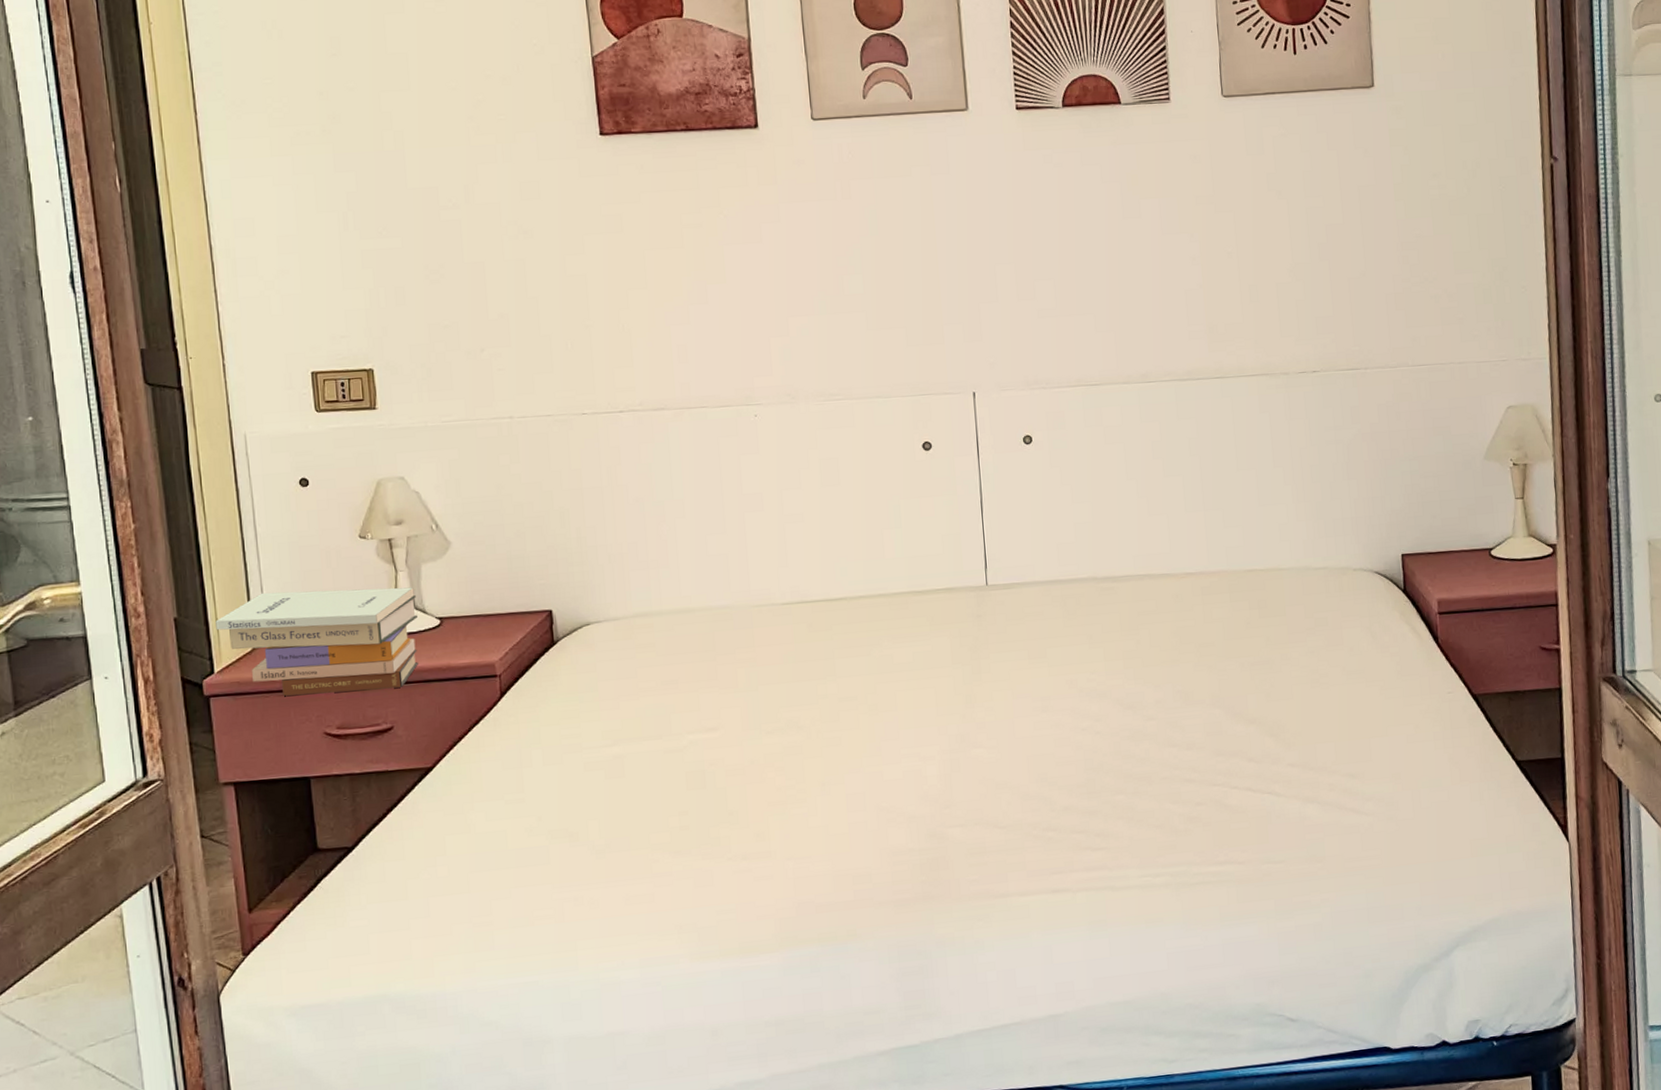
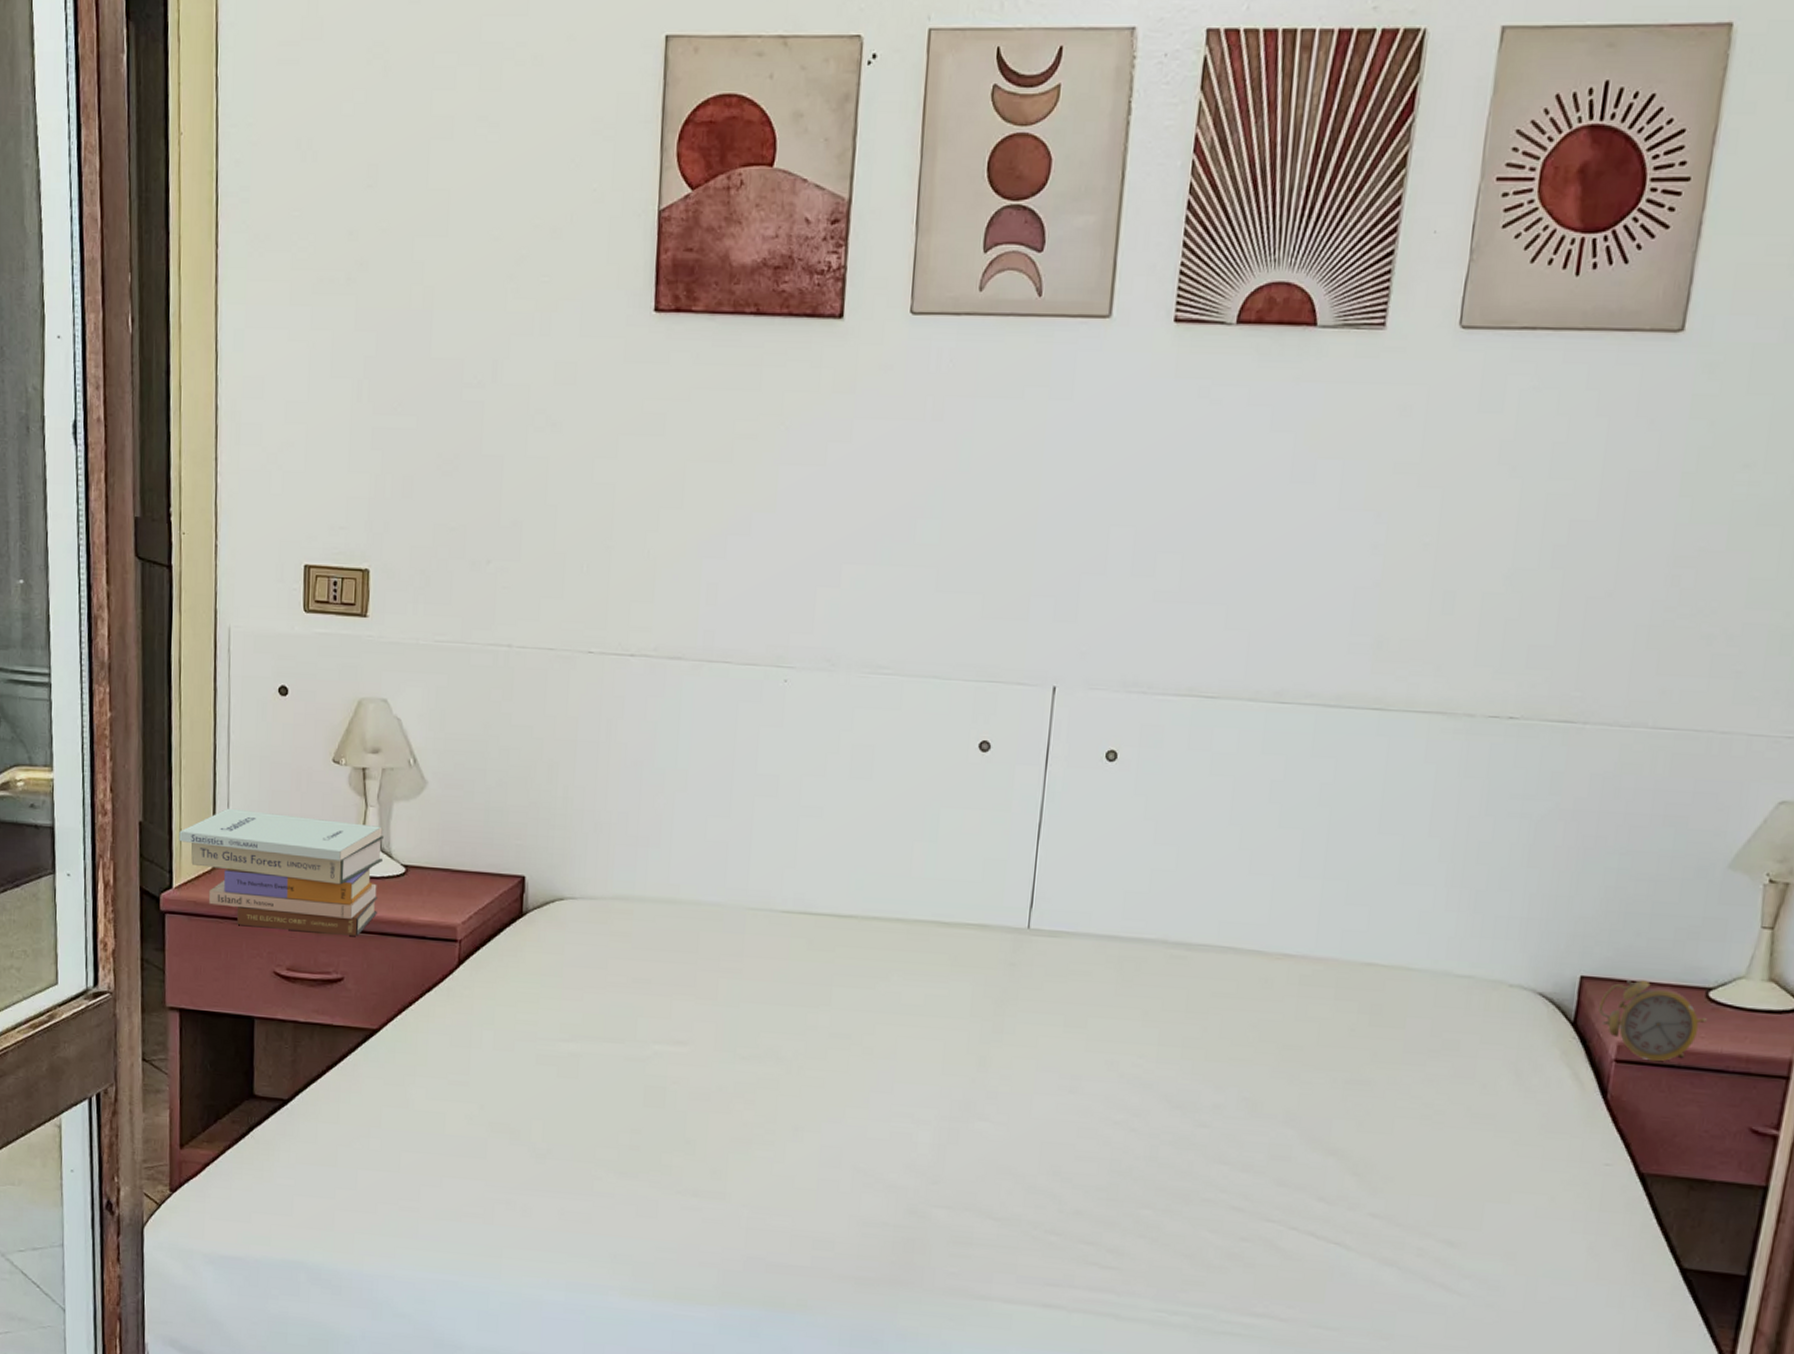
alarm clock: none [1419,550,1494,609] -> present [1598,980,1707,1062]

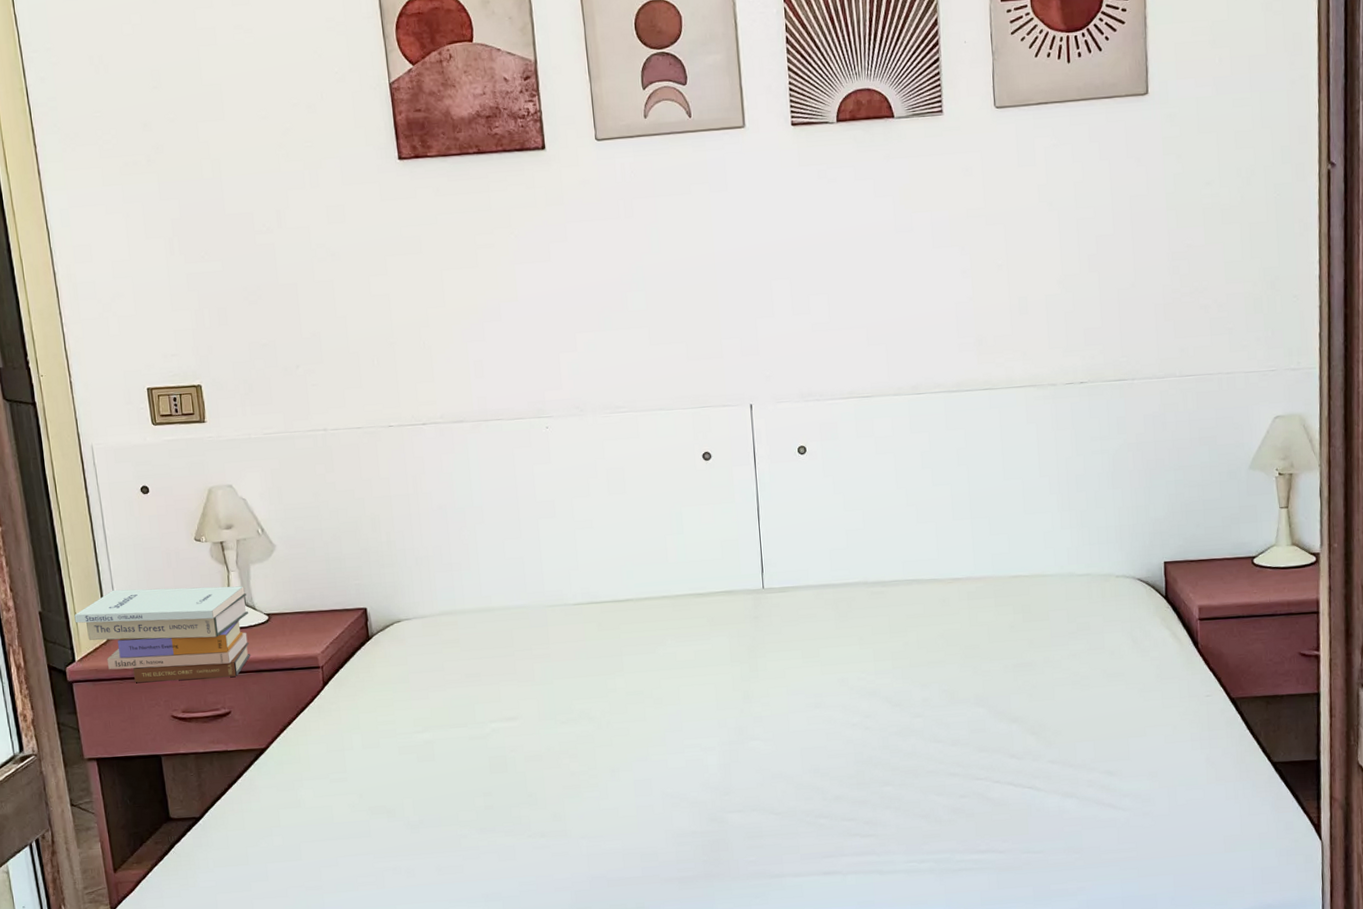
alarm clock: present [1598,980,1707,1062] -> none [1181,558,1256,616]

